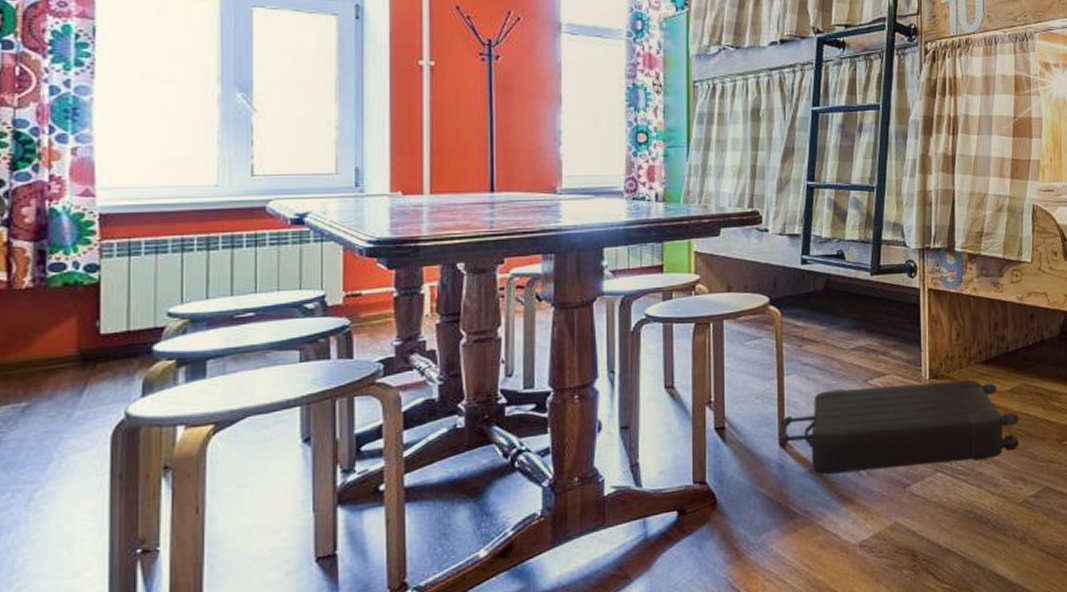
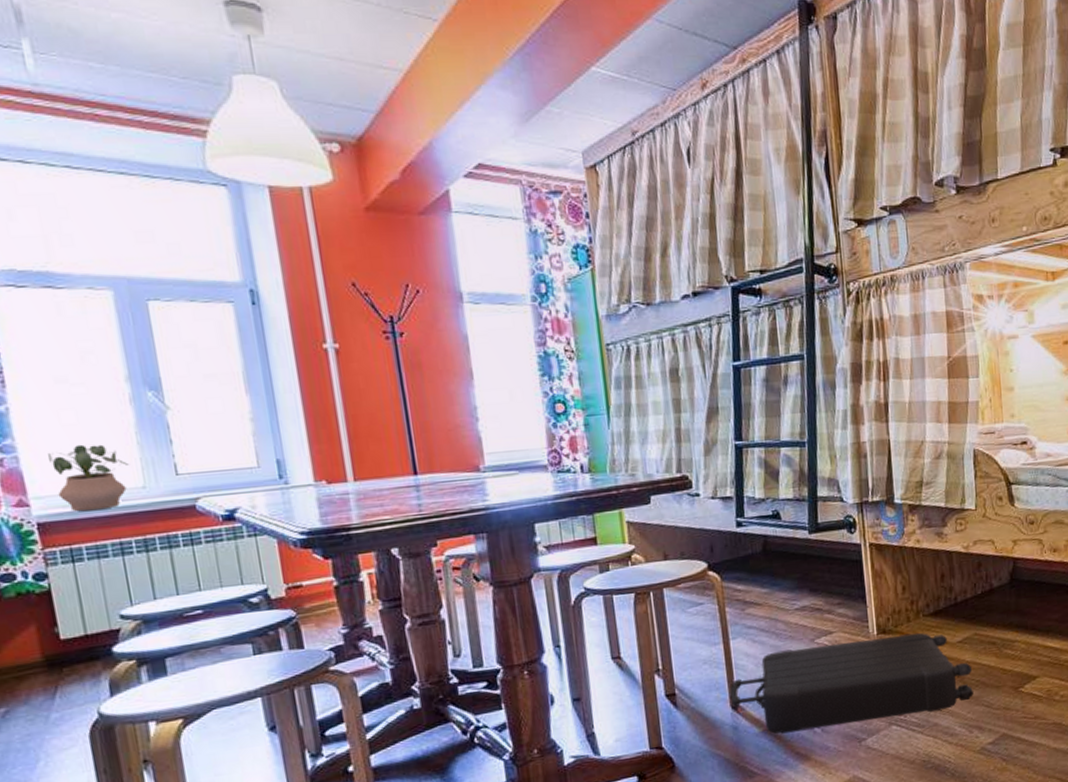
potted plant: none [125,139,206,206] -> present [48,444,130,512]

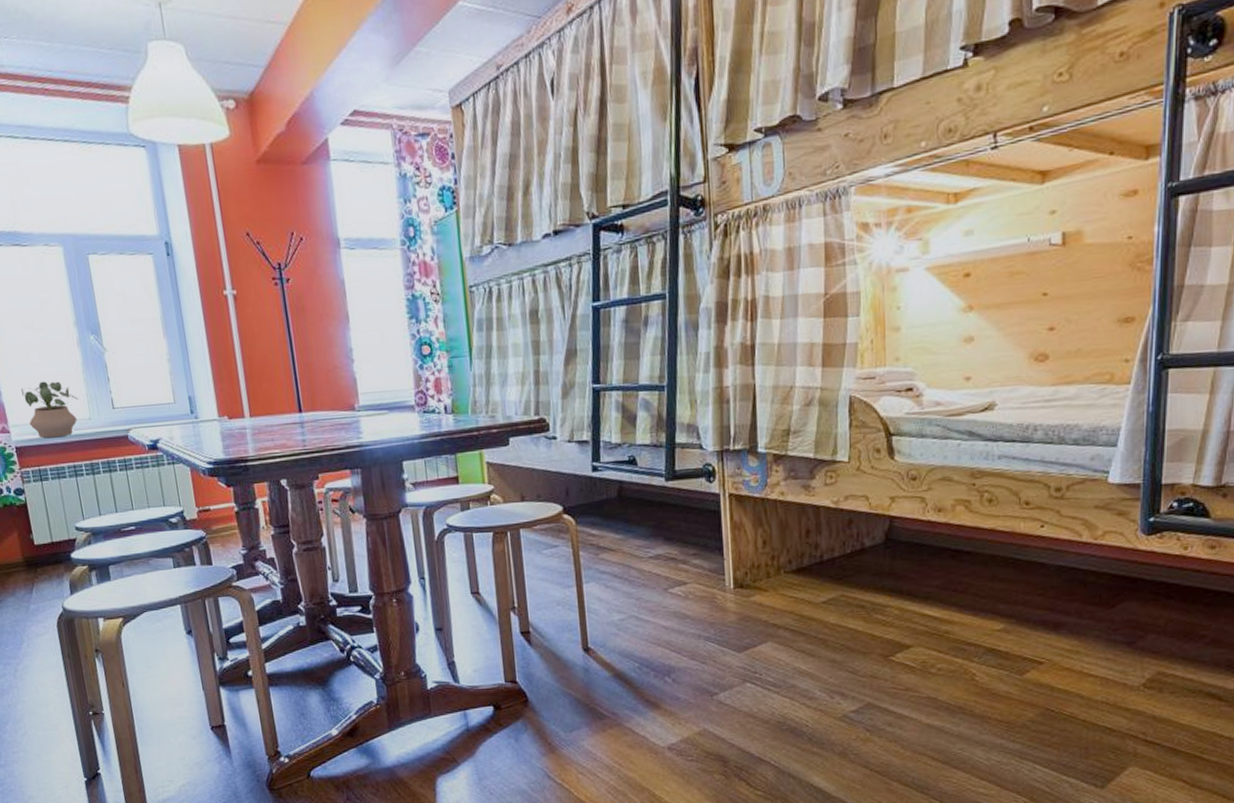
suitcase: present [730,632,973,733] -> none [582,589,837,679]

